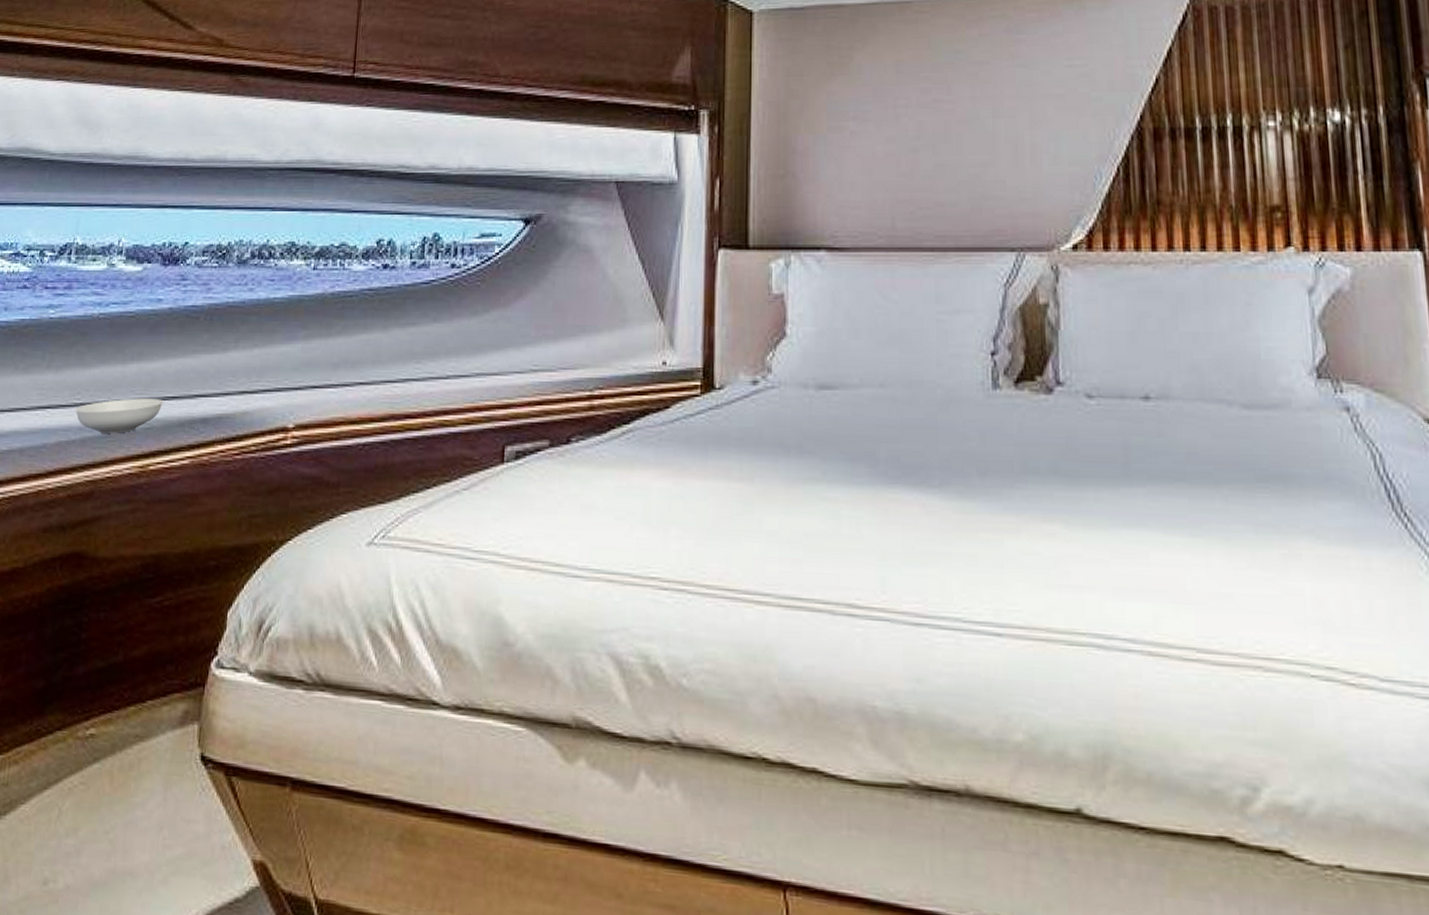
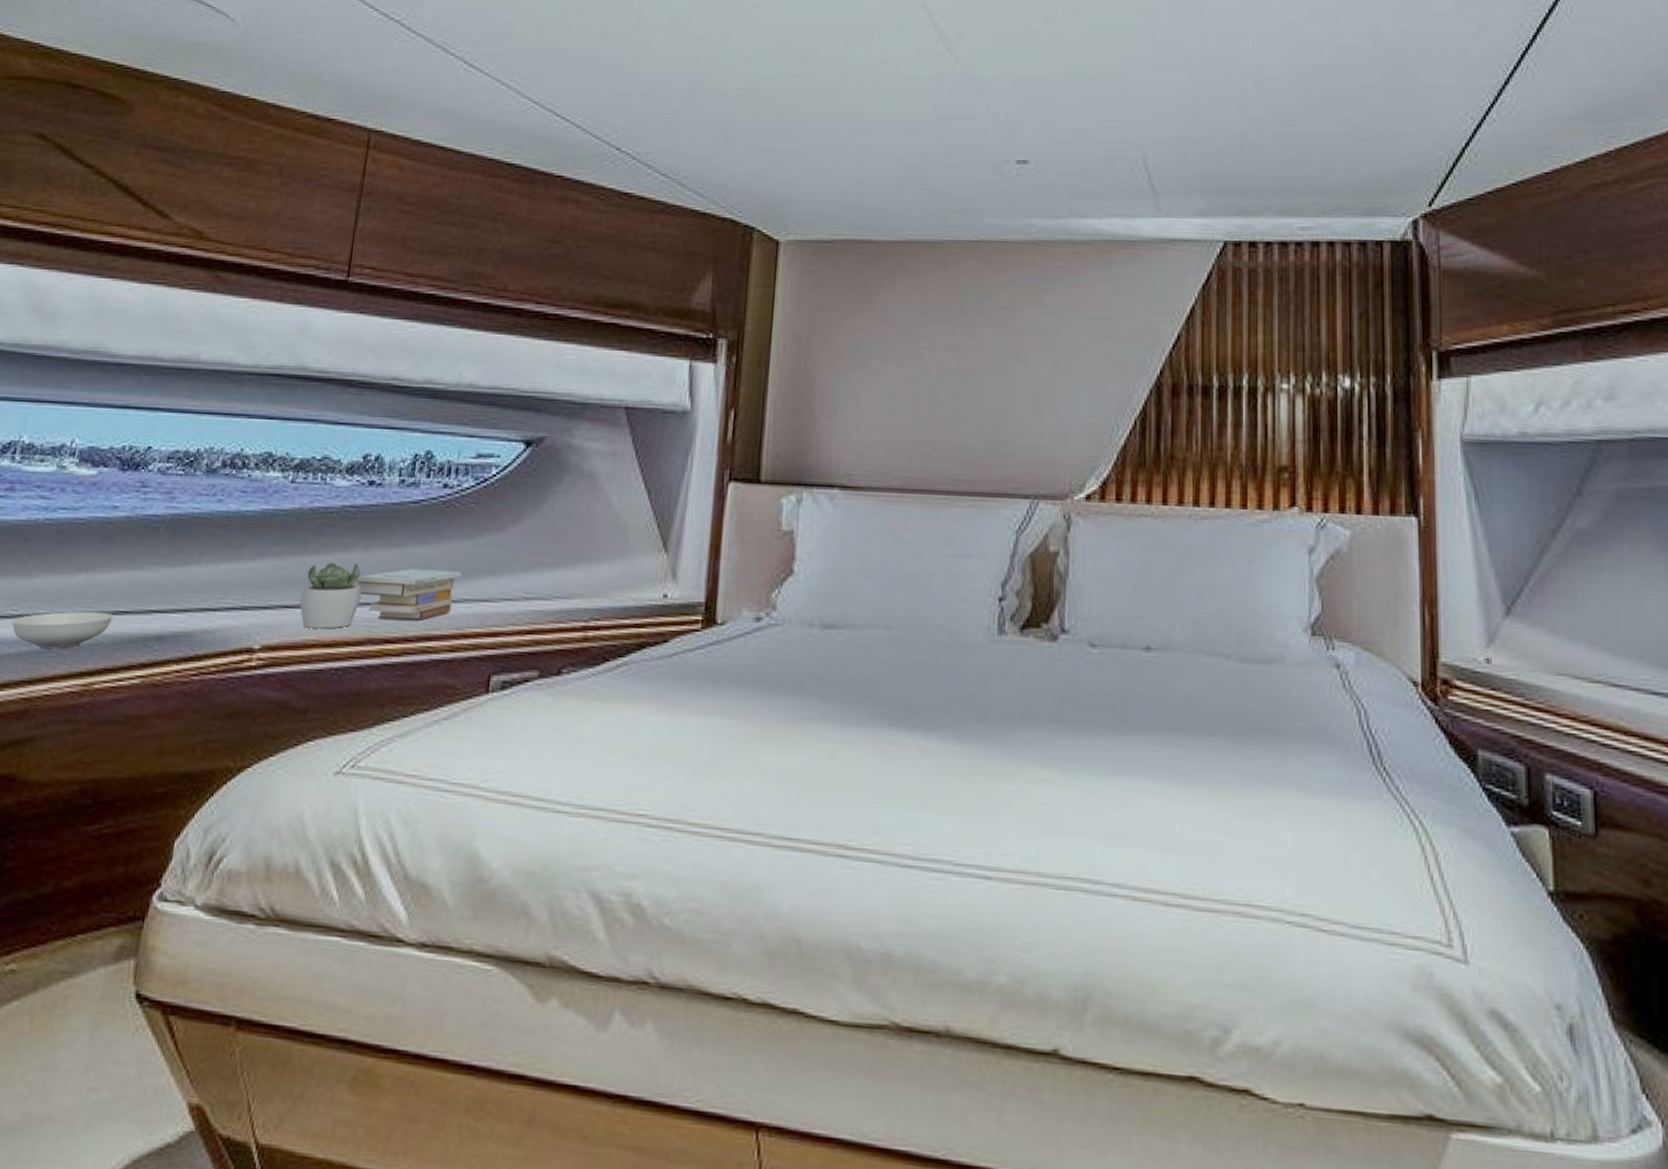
succulent plant: none [326,342,383,407] -> present [299,561,362,629]
books: none [377,346,473,396] -> present [356,569,462,621]

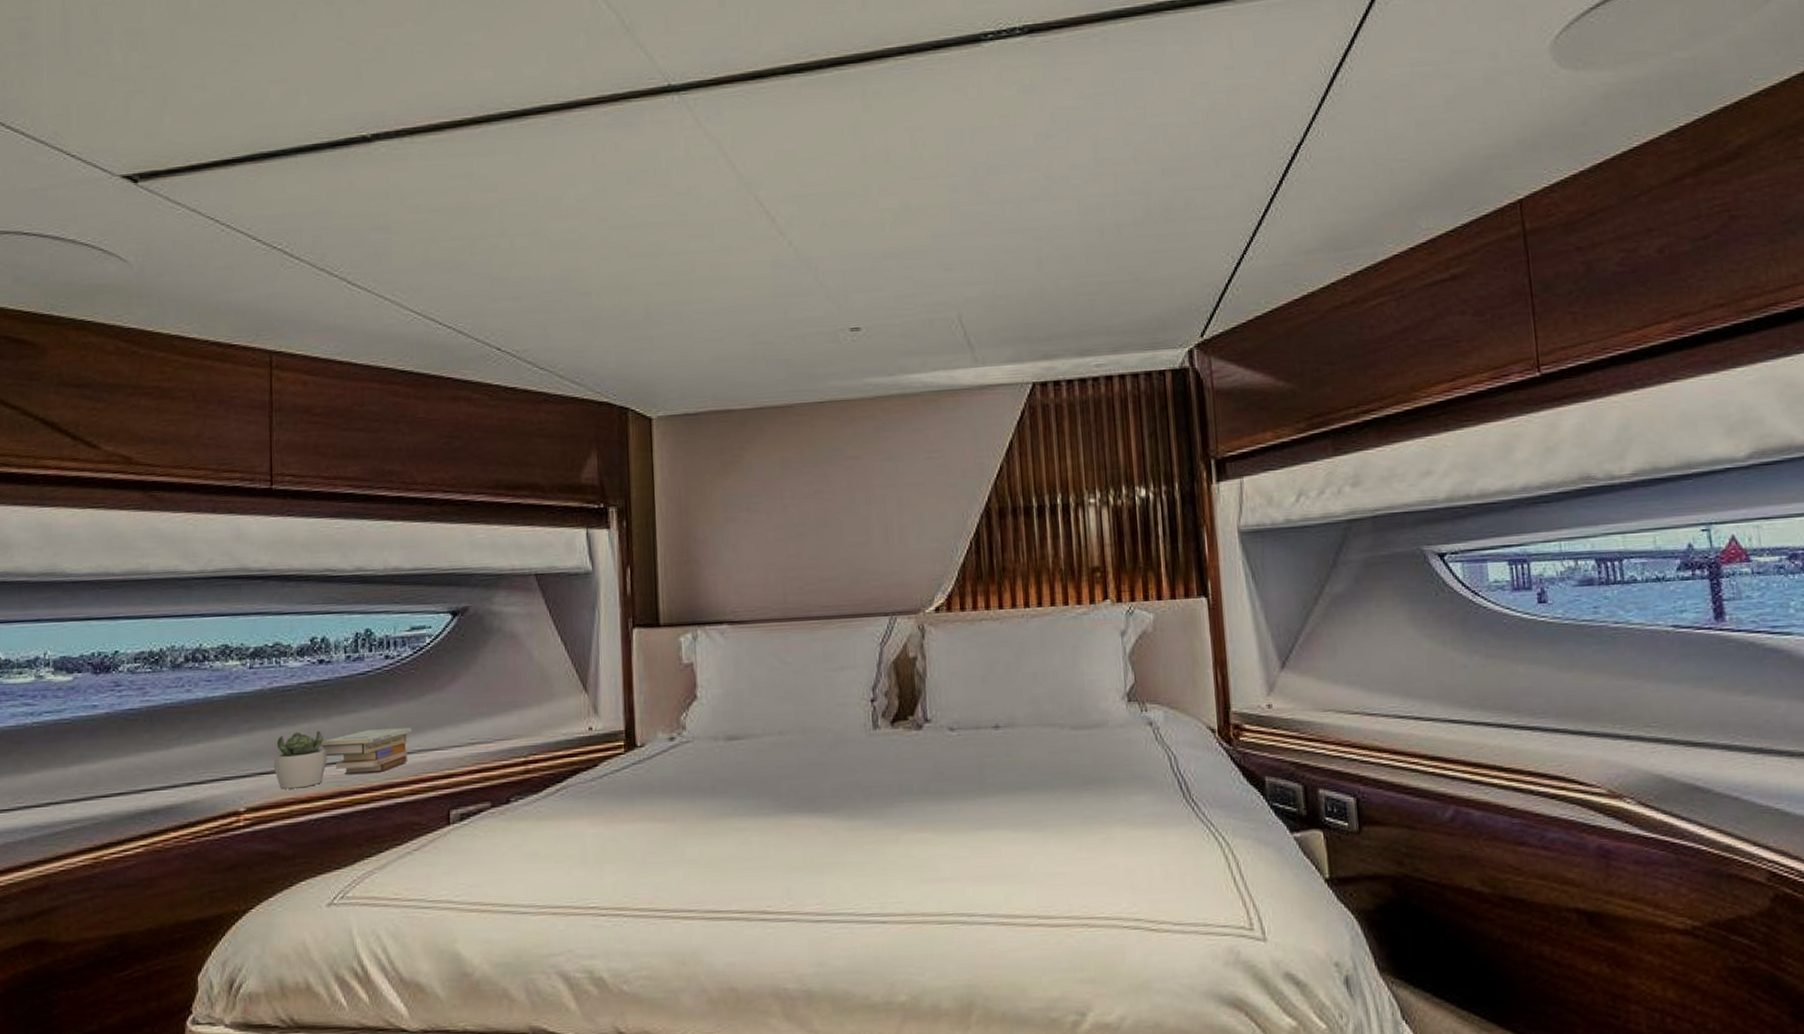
bowl: present [11,611,114,649] -> none [19,796,110,832]

